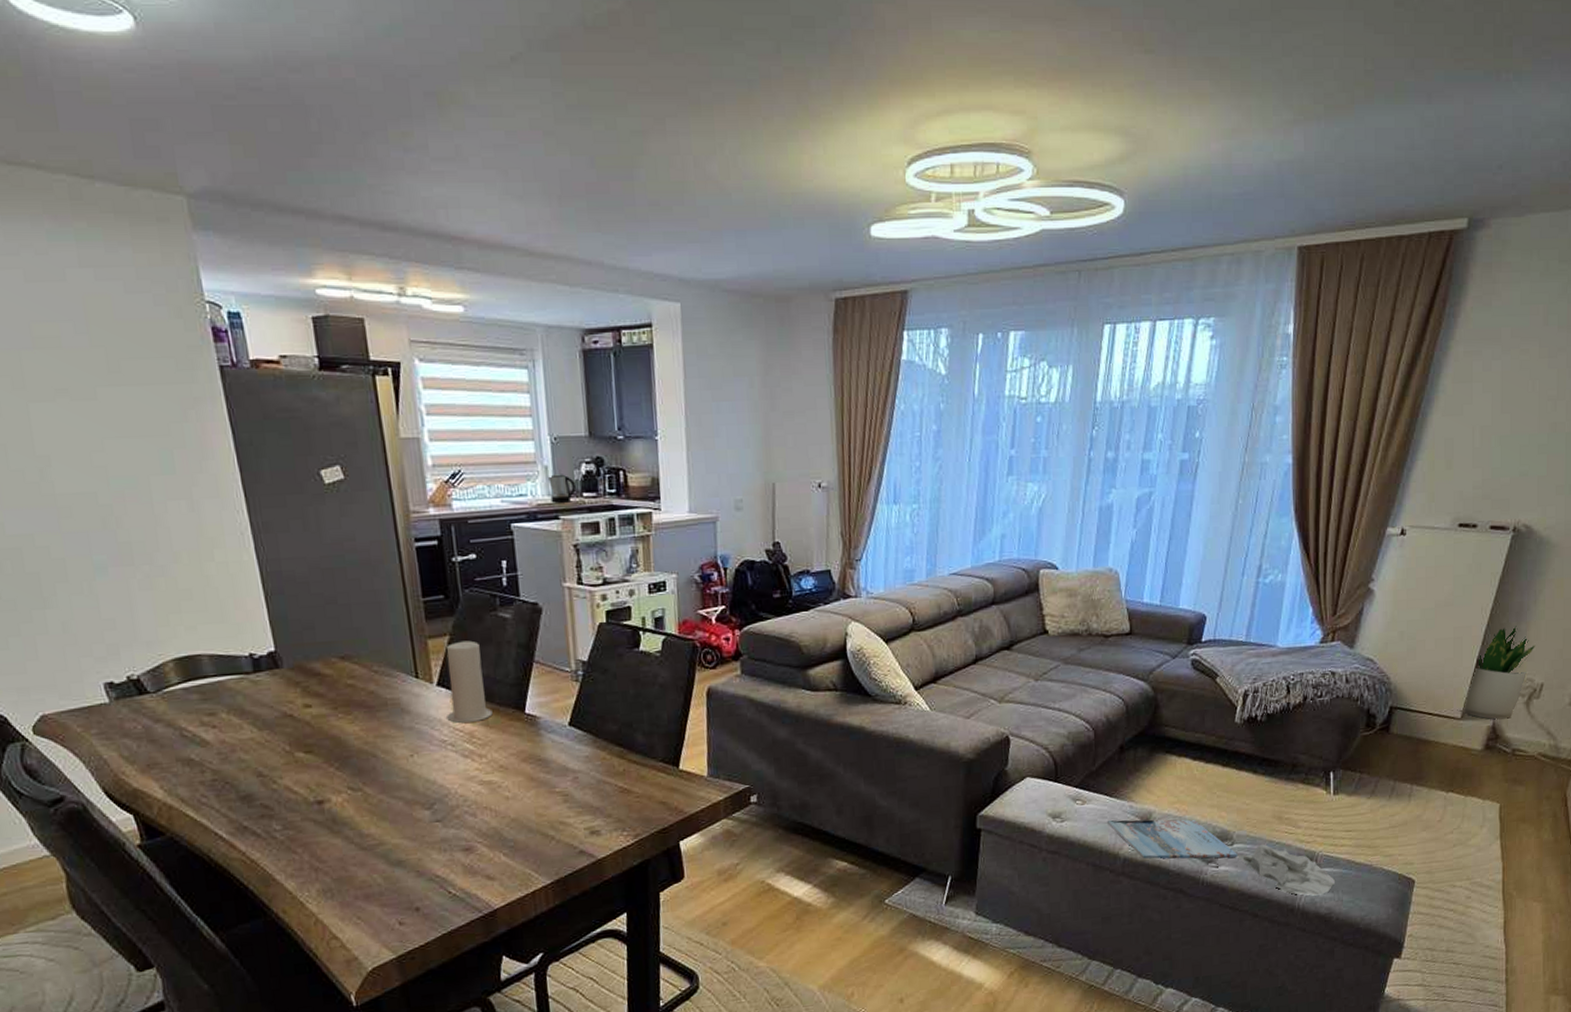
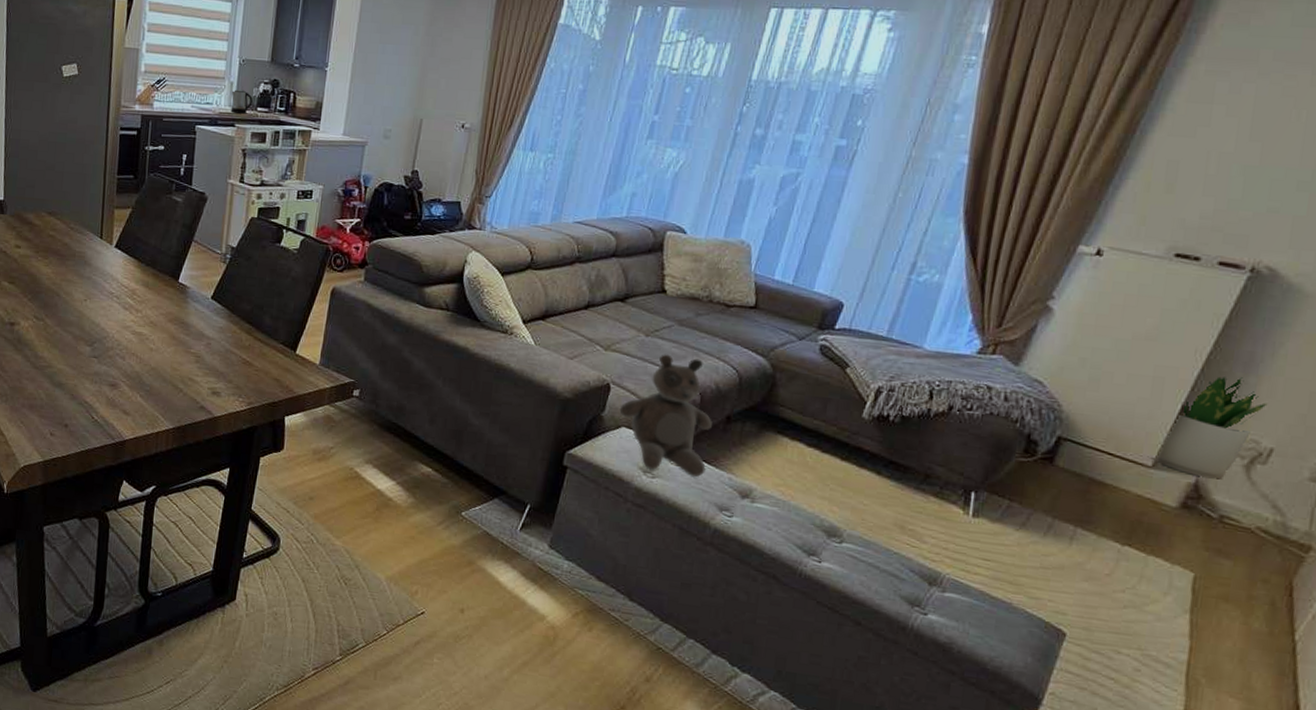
candle: present [446,640,493,724] -> none [117,214,153,282]
stuffed animal: none [1021,694,1108,814] -> present [619,354,712,477]
magazine: present [1108,819,1238,859] -> none [702,488,846,558]
tissue: present [1236,844,1336,896] -> none [844,549,963,621]

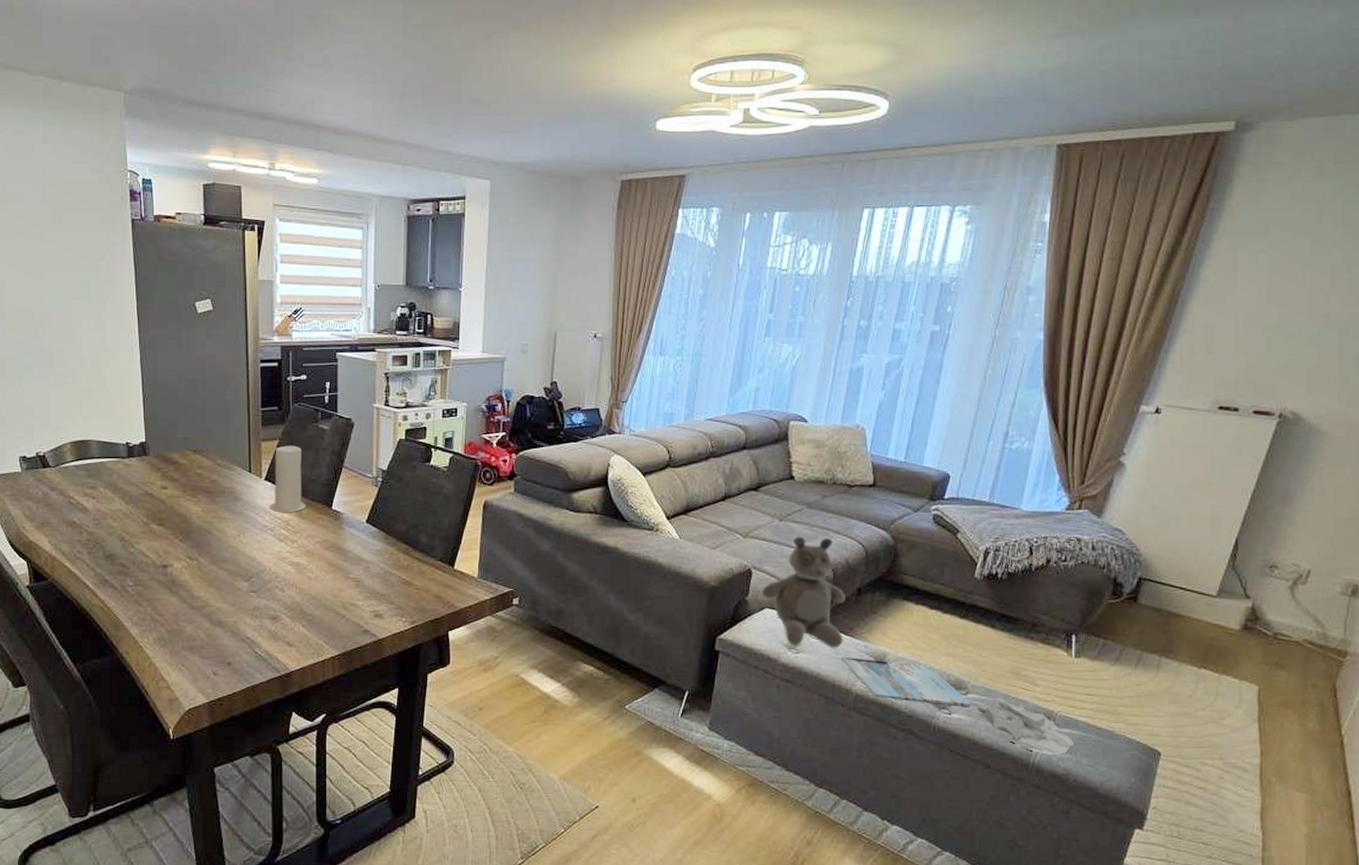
candle: none [117,214,153,282] -> present [270,445,306,513]
kettle: present [230,89,253,114] -> none [369,315,391,338]
magazine: none [702,488,846,558] -> present [842,657,972,707]
tissue: none [844,549,963,621] -> present [970,697,1074,755]
planter: present [1147,376,1268,480] -> none [1212,510,1303,601]

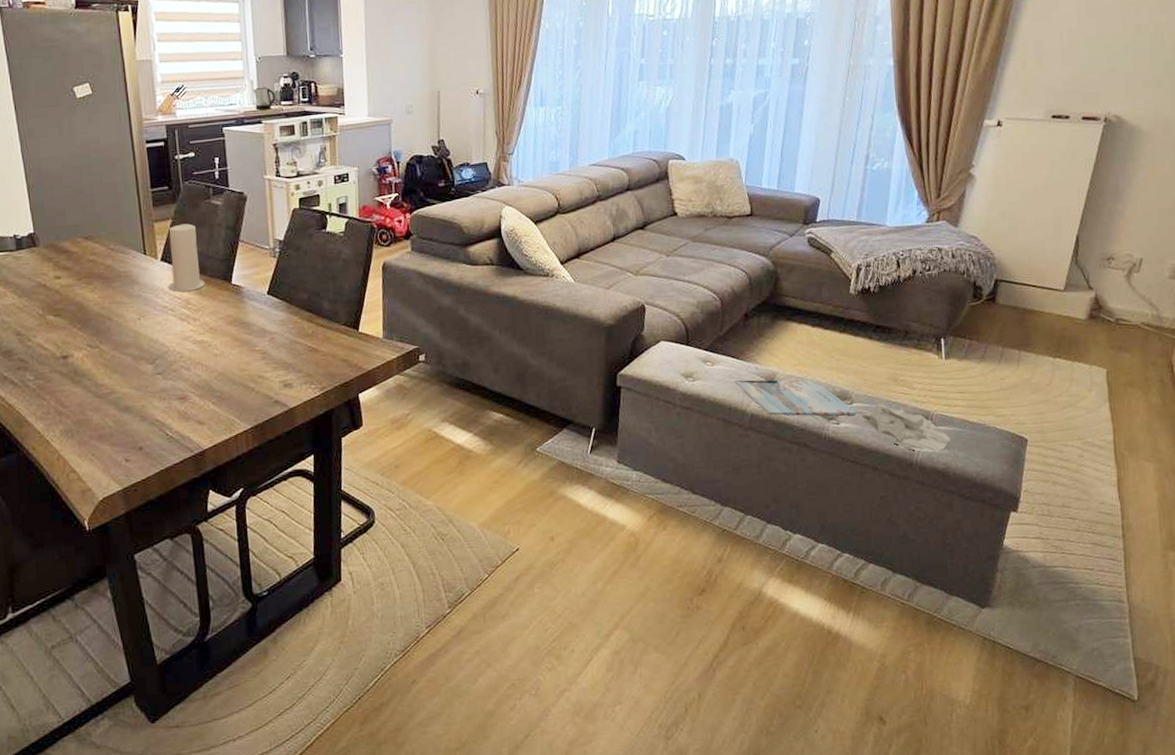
kettle: none [369,315,391,338] -> present [252,86,276,110]
stuffed animal: present [762,536,845,647] -> none [656,268,736,374]

